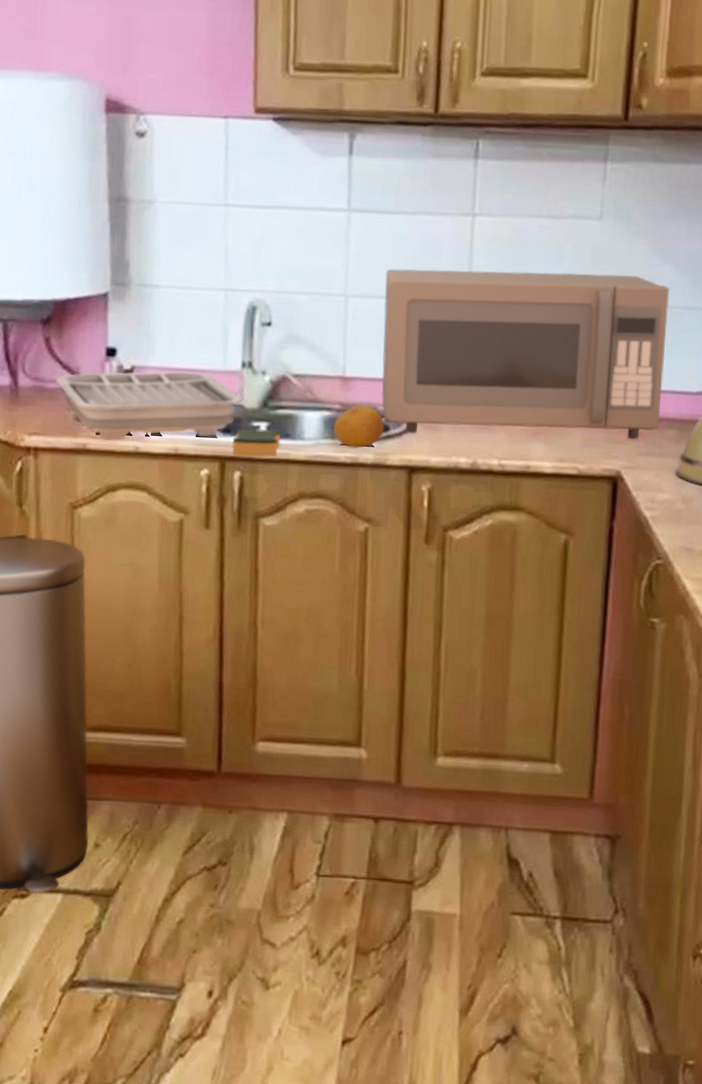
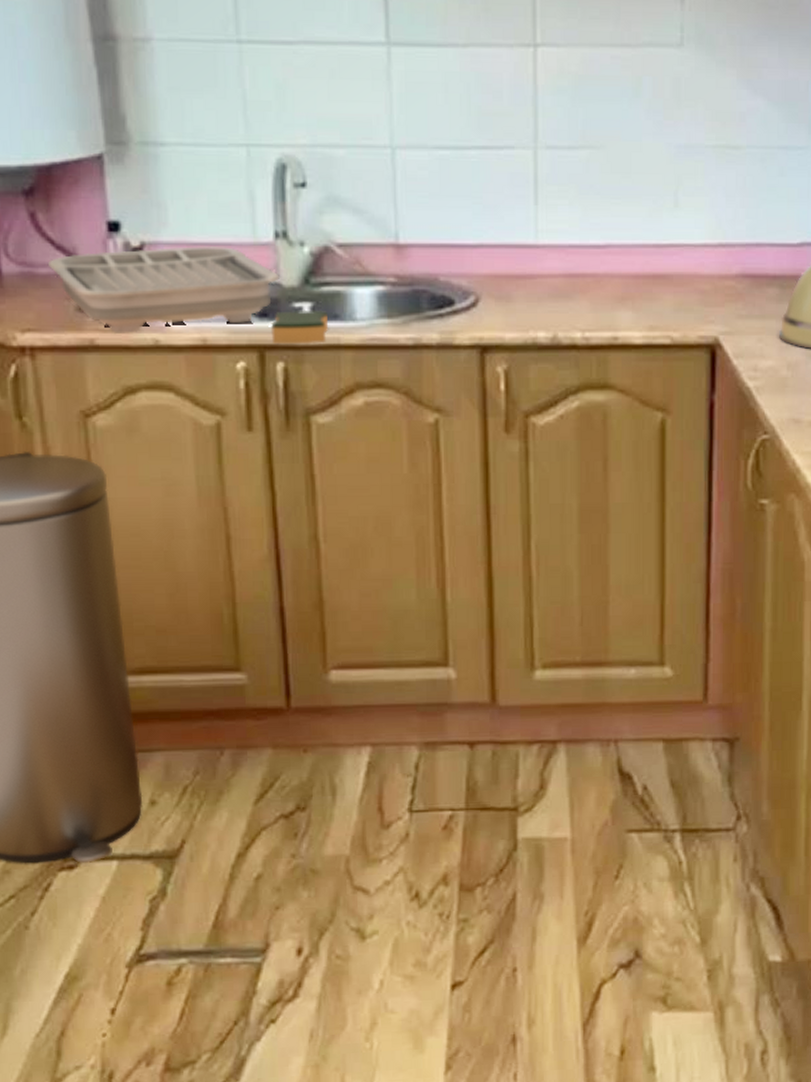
fruit: present [332,405,385,450] -> none [389,276,449,329]
microwave: present [381,269,670,440] -> none [437,110,763,306]

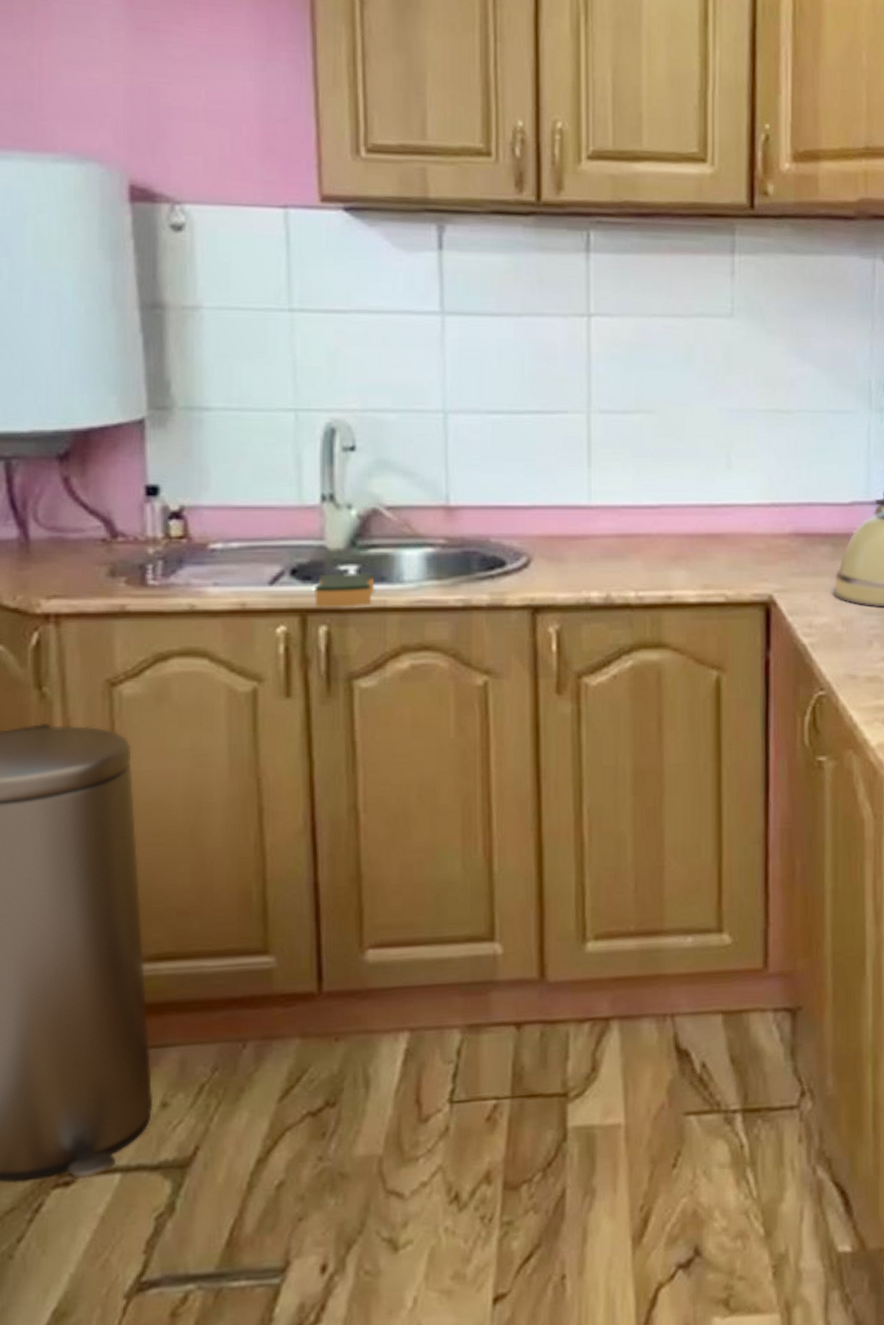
dish rack: present [47,246,279,335] -> none [79,510,325,600]

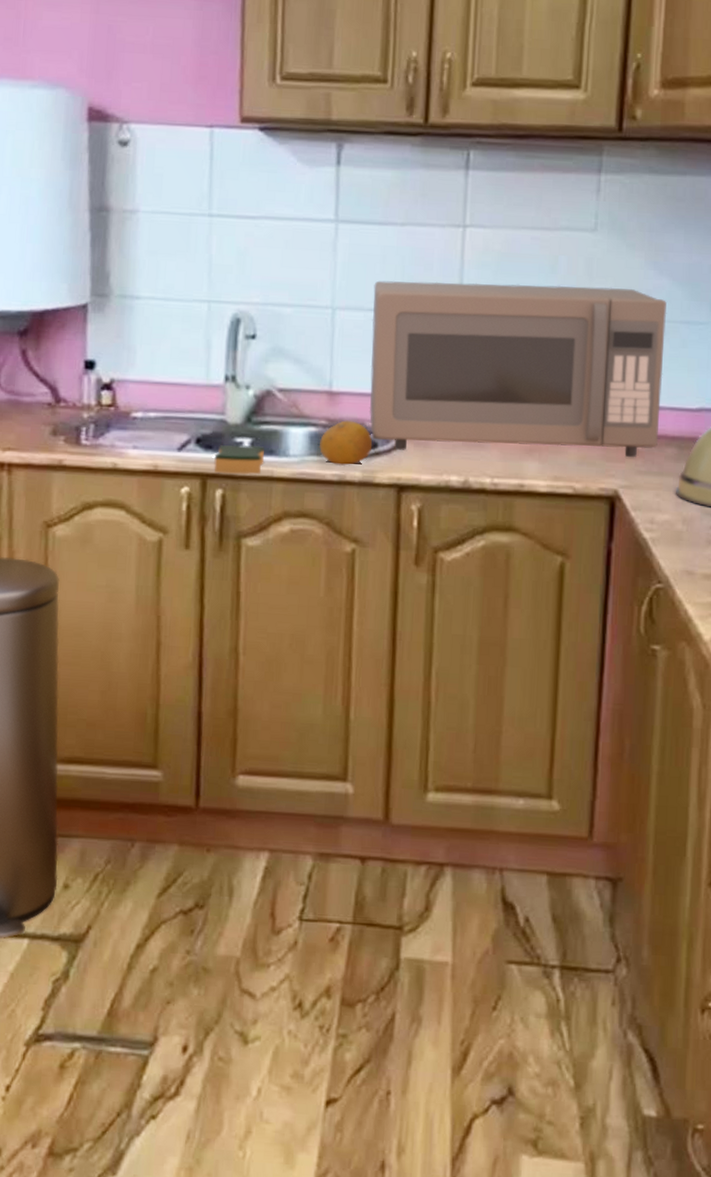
fruit: none [438,538,500,590] -> present [318,420,373,467]
microwave: none [490,377,813,567] -> present [369,280,667,458]

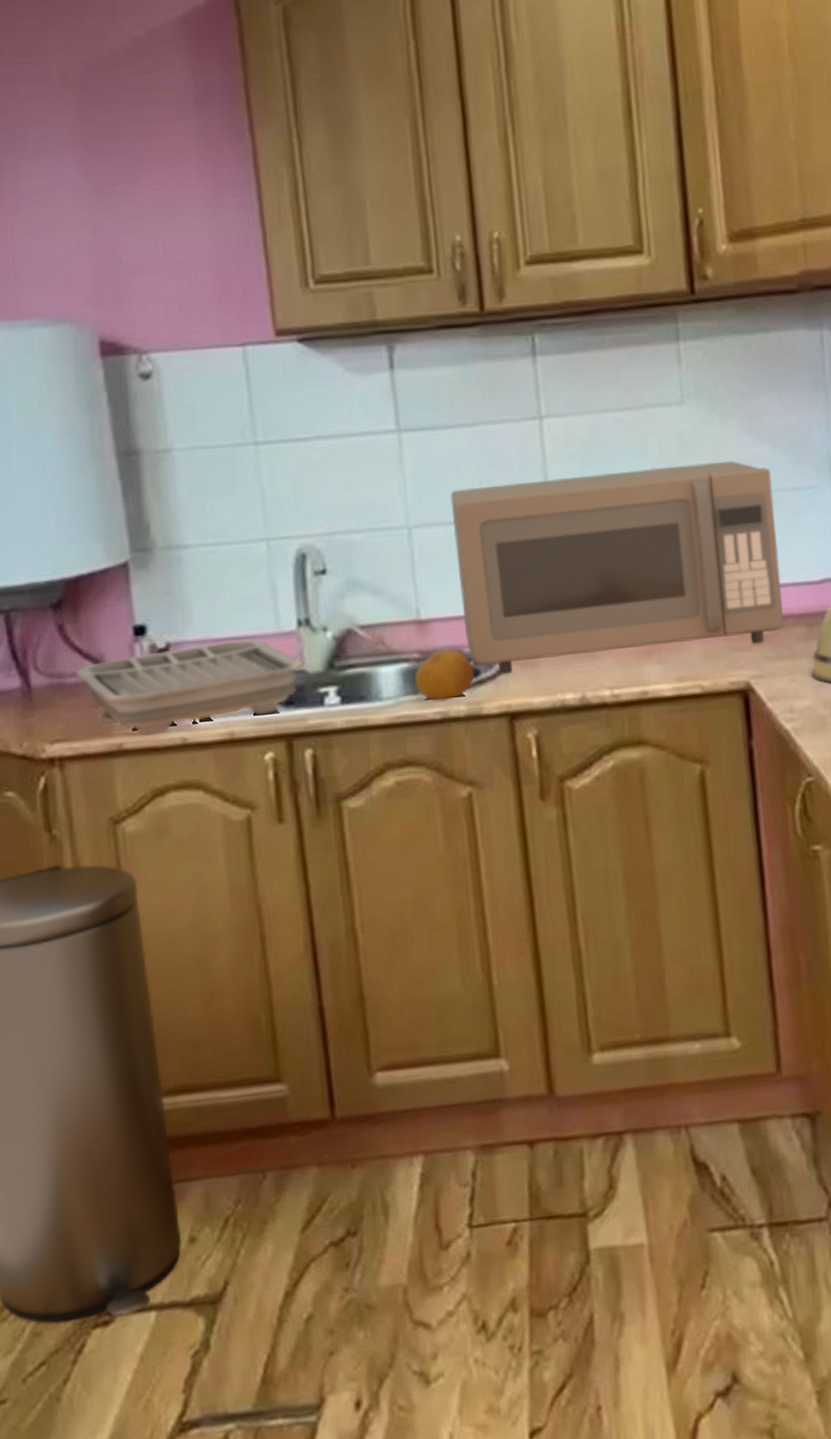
dish rack: none [31,384,226,457] -> present [75,639,304,737]
sponge: present [214,445,265,475] -> none [298,693,356,732]

